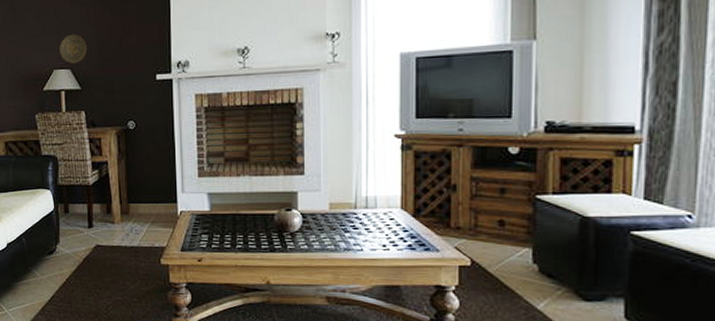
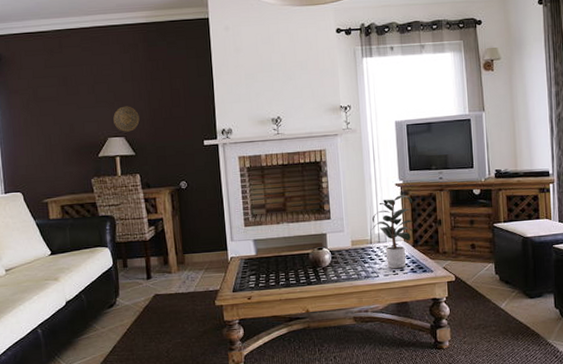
potted plant: none [357,149,418,243] -> present [371,195,413,269]

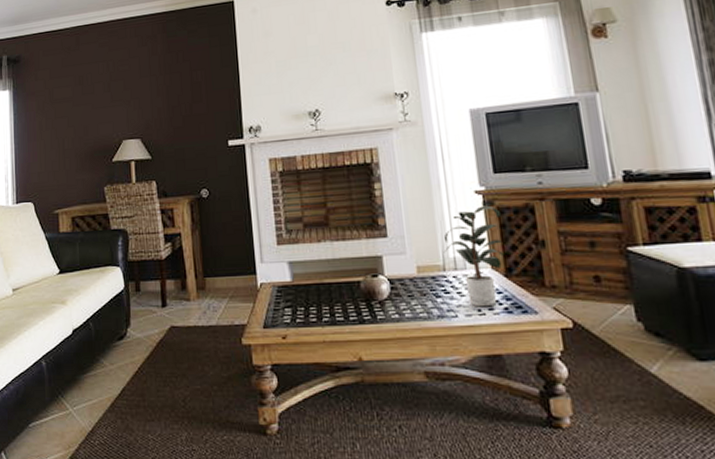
decorative plate: present [113,106,140,132] -> none [129,104,157,133]

